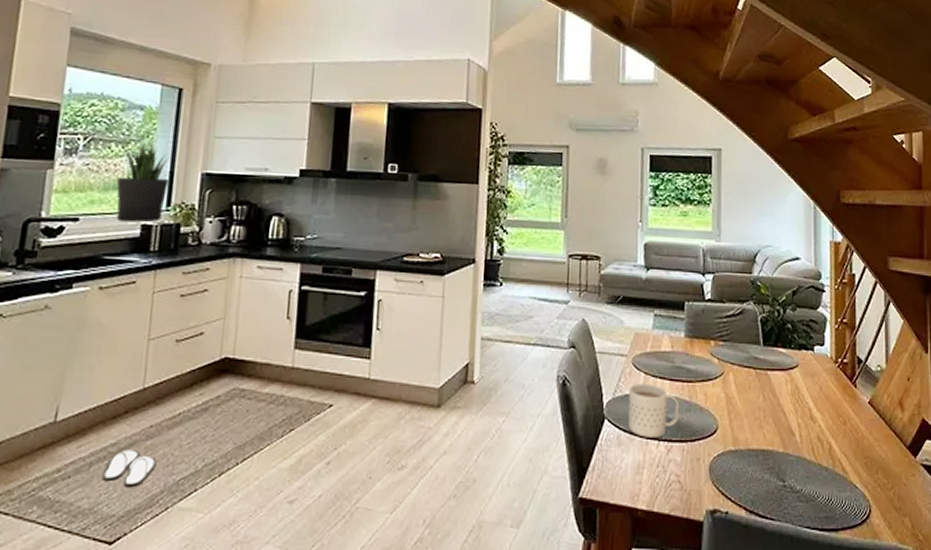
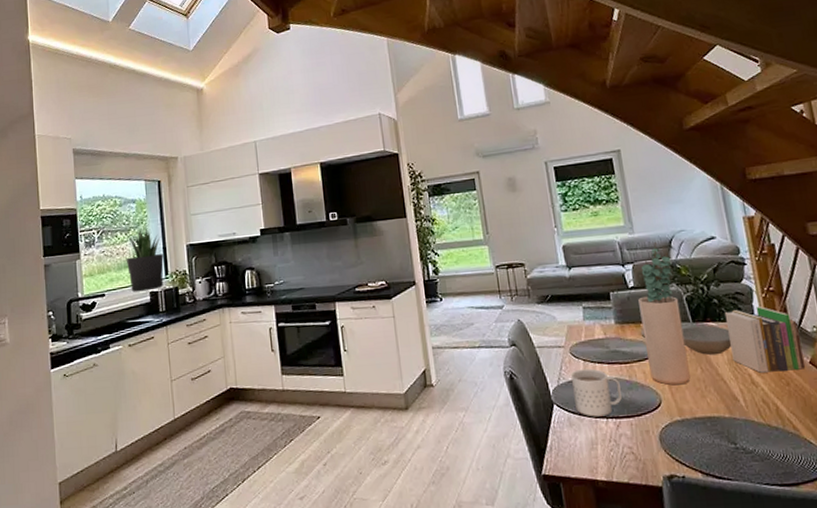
slippers: present [102,450,157,488] -> none [157,467,194,497]
vase: none [711,253,753,412] -> present [638,241,691,386]
bowl: none [751,350,798,384] -> present [682,326,732,355]
books: none [795,338,863,409] -> present [724,306,805,373]

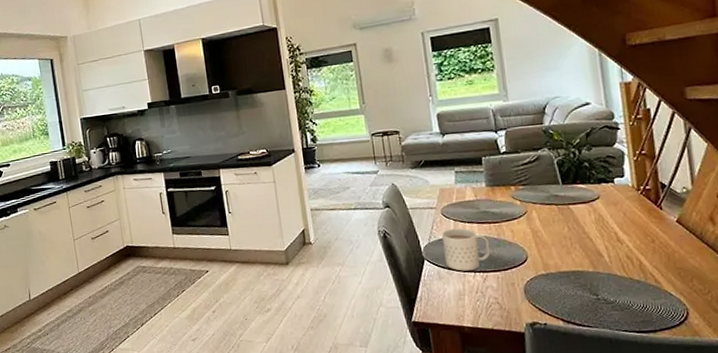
planter: present [126,229,164,292] -> none [26,104,62,162]
vase: present [638,241,691,386] -> none [510,108,557,243]
bowl: present [682,326,732,355] -> none [551,188,600,215]
books: present [724,306,805,373] -> none [594,169,671,231]

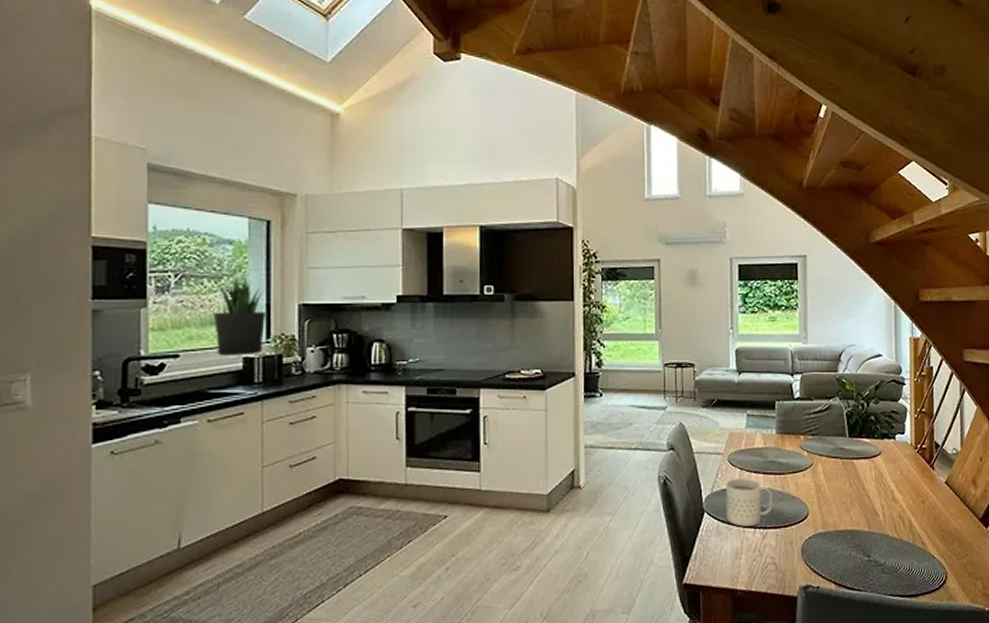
planter: none [26,104,62,162] -> present [213,279,266,356]

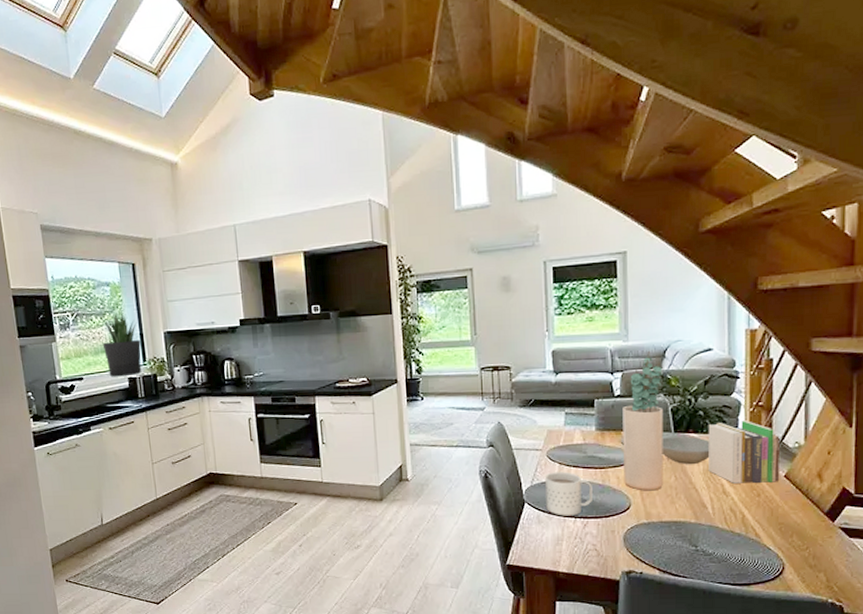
vase: none [801,353,839,498] -> present [623,350,664,491]
bowl: none [838,441,881,471] -> present [662,436,710,465]
books: none [878,426,940,490] -> present [708,421,780,484]

